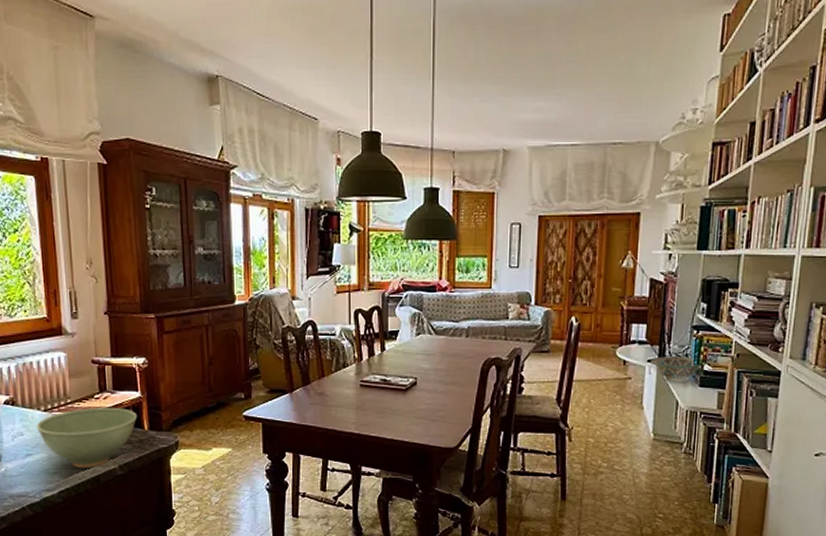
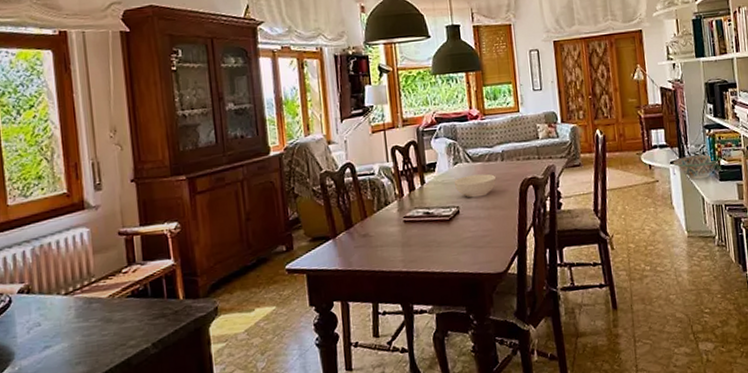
bowl: present [36,407,138,468] -> none [55,279,171,354]
bowl: none [414,348,459,371] -> present [453,174,497,198]

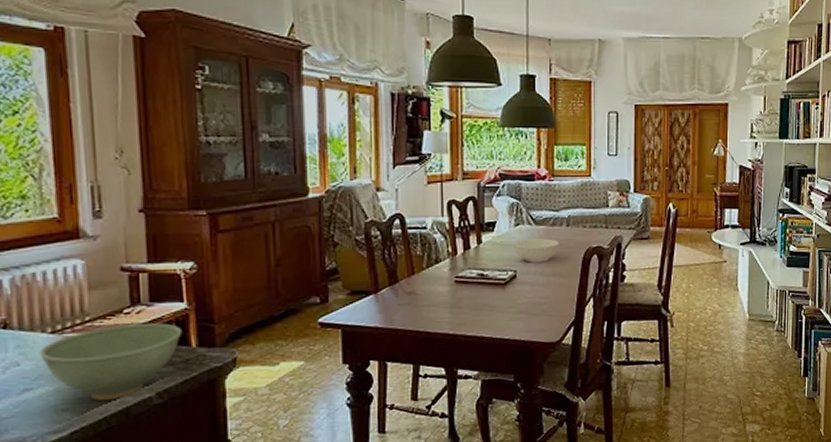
bowl: none [55,279,171,354] -> present [39,323,183,401]
decorative bowl: present [673,154,718,180] -> none [743,238,787,263]

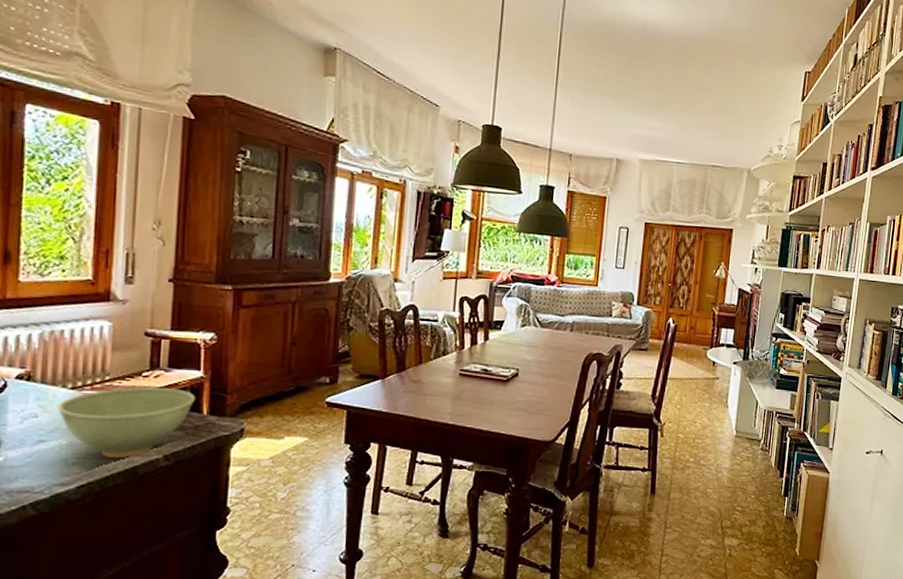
bowl: present [513,238,560,263] -> none [518,340,562,364]
decorative bowl: none [743,238,787,263] -> present [736,359,778,384]

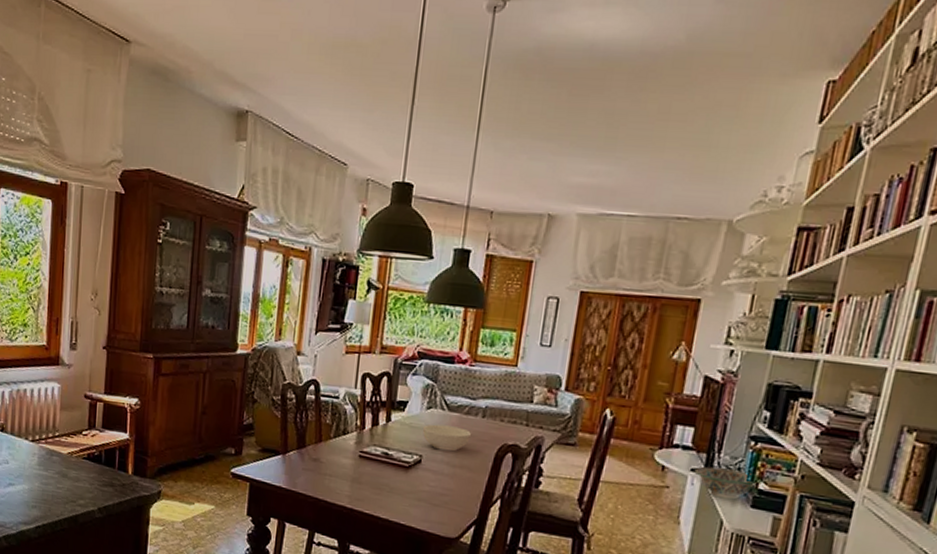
bowl: present [57,387,196,458] -> none [22,443,123,507]
bowl: none [518,340,562,364] -> present [422,424,472,452]

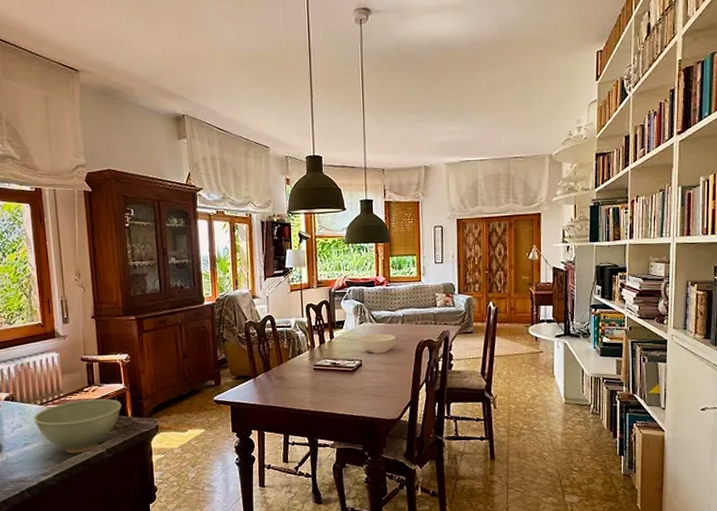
bowl: none [22,443,123,507] -> present [33,398,122,453]
decorative bowl: present [694,466,755,500] -> none [558,331,600,353]

